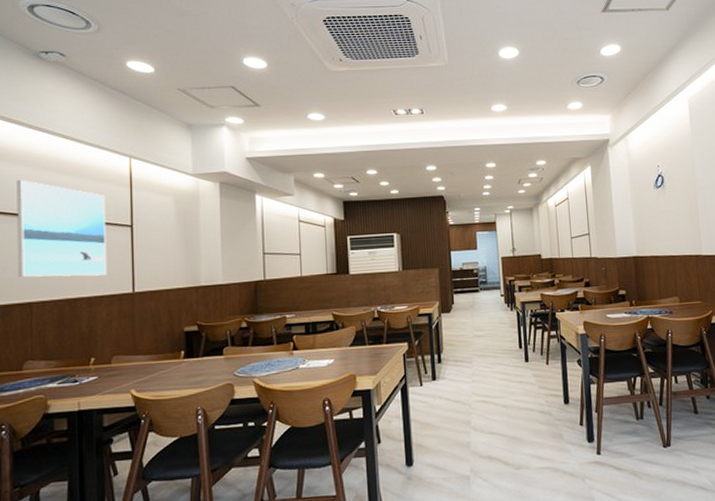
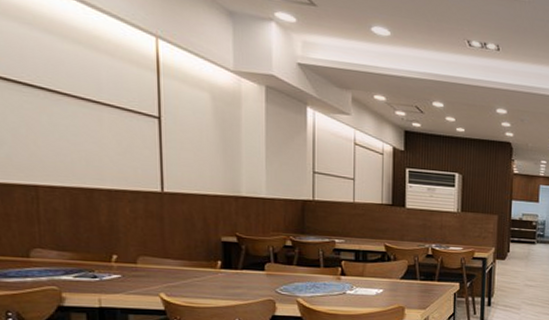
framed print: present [16,179,107,277] -> none [9,38,130,168]

